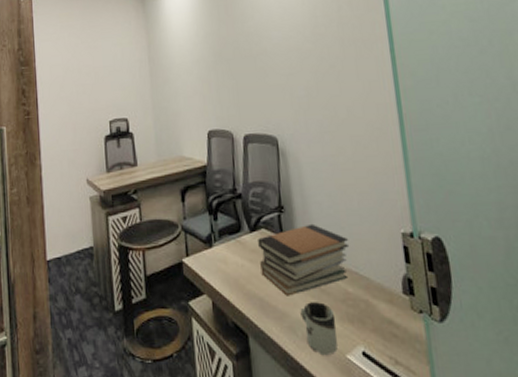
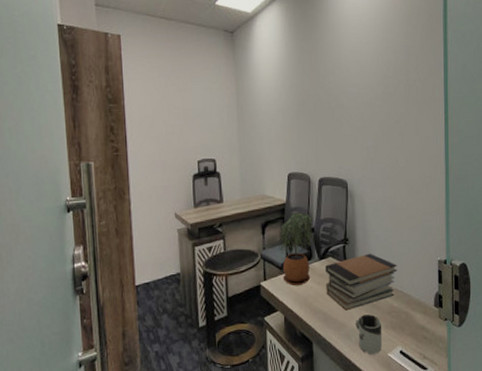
potted plant: none [201,175,243,264] -> present [279,212,315,286]

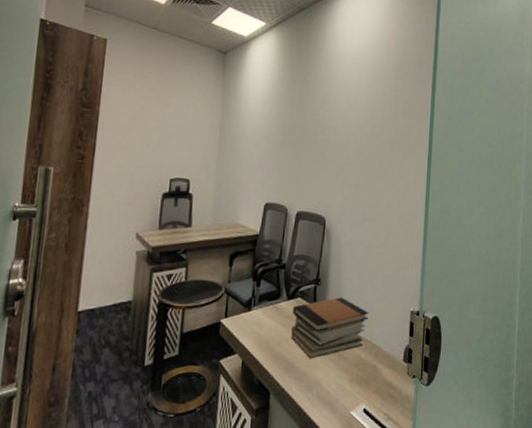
potted plant: present [279,212,315,286] -> none [245,246,286,327]
cup: present [355,314,382,355] -> none [318,365,346,412]

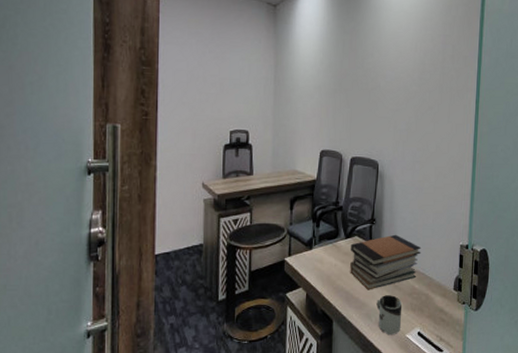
cup: none [318,365,346,412] -> present [376,295,402,335]

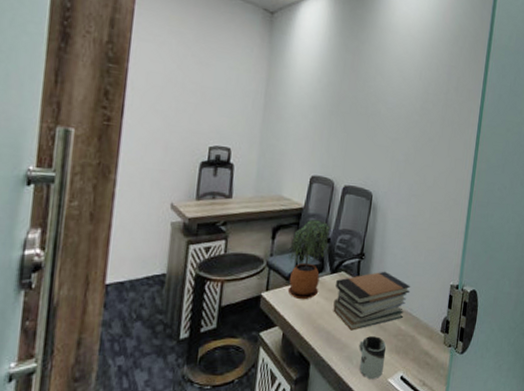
potted plant: none [306,190,342,264] -> present [287,219,331,300]

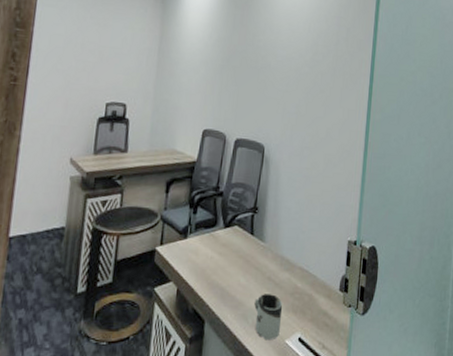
potted plant: present [287,219,331,300] -> none [181,173,223,255]
book stack: present [333,271,411,331] -> none [227,225,307,288]

